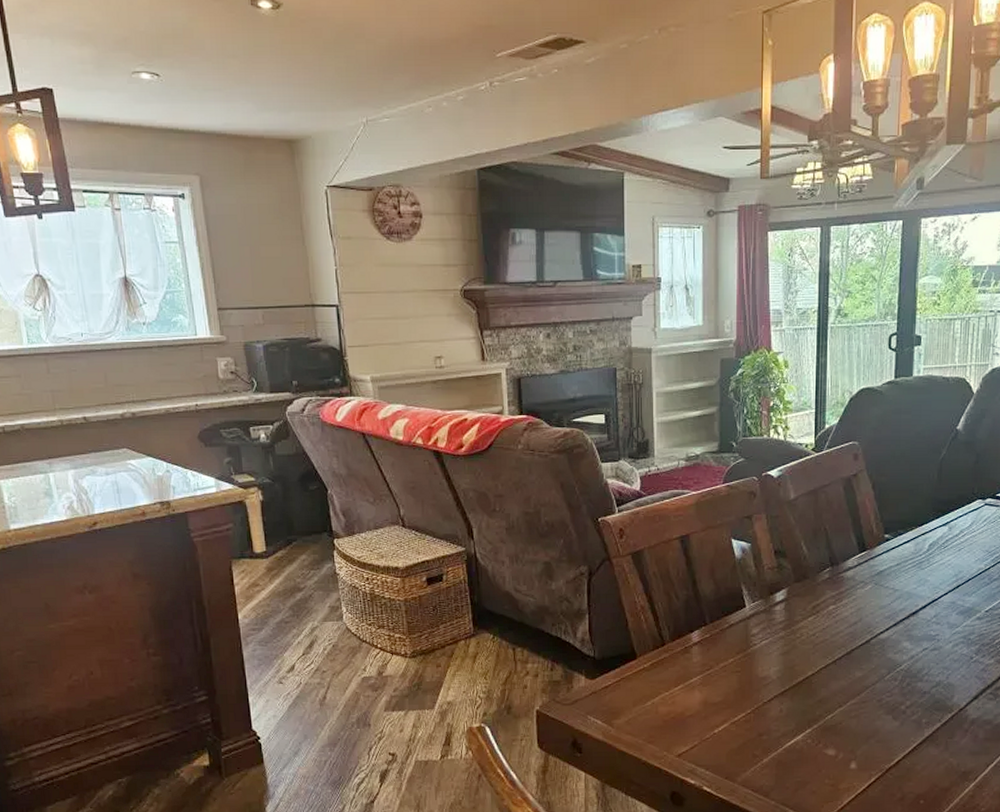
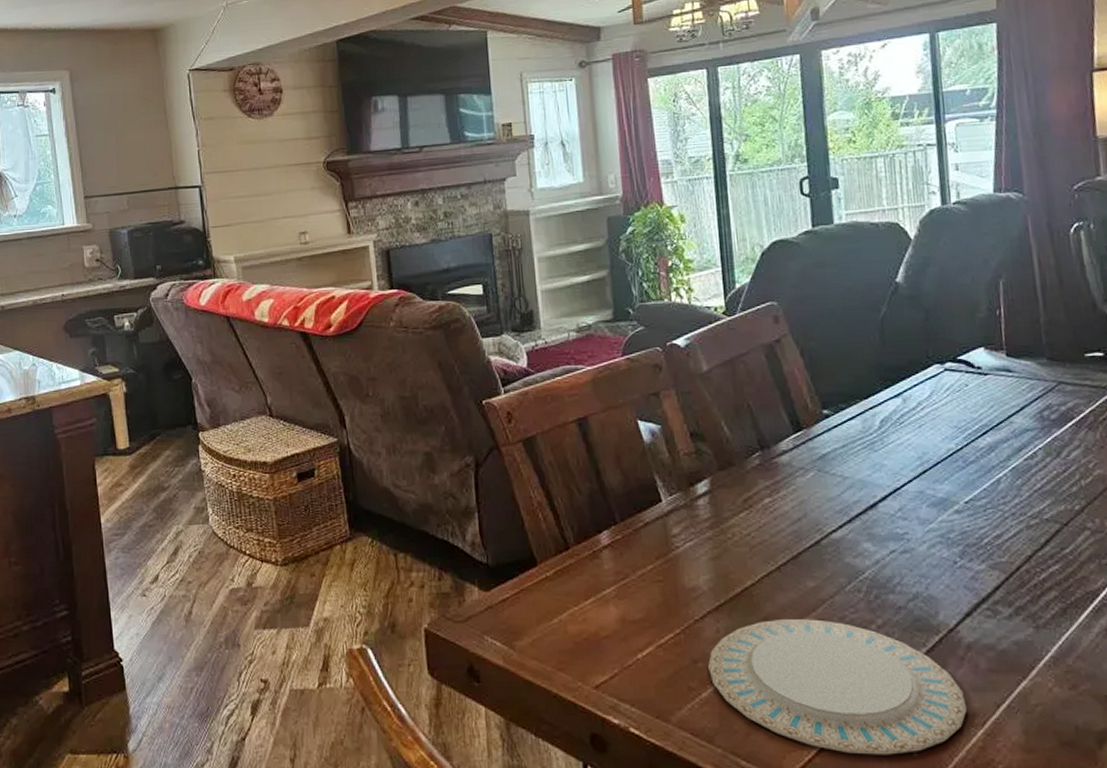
plate: none [771,701,965,803] -> present [708,619,968,755]

